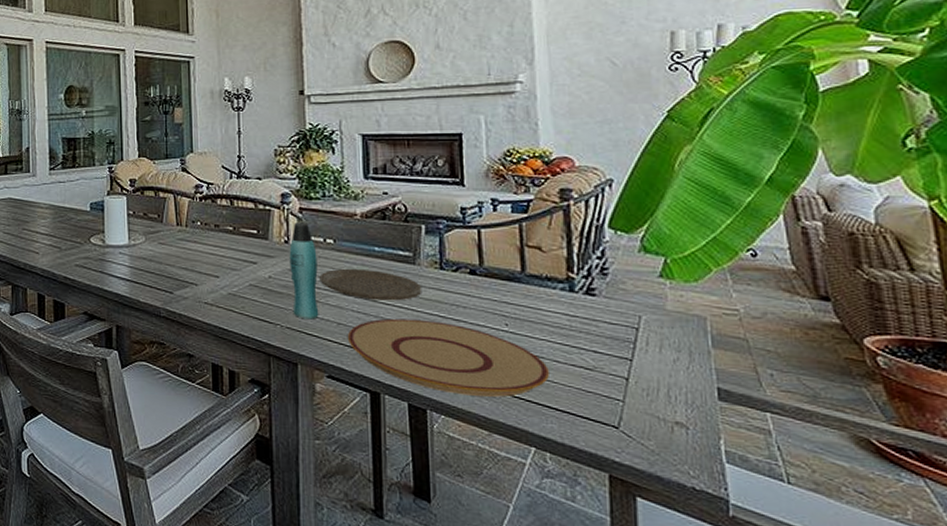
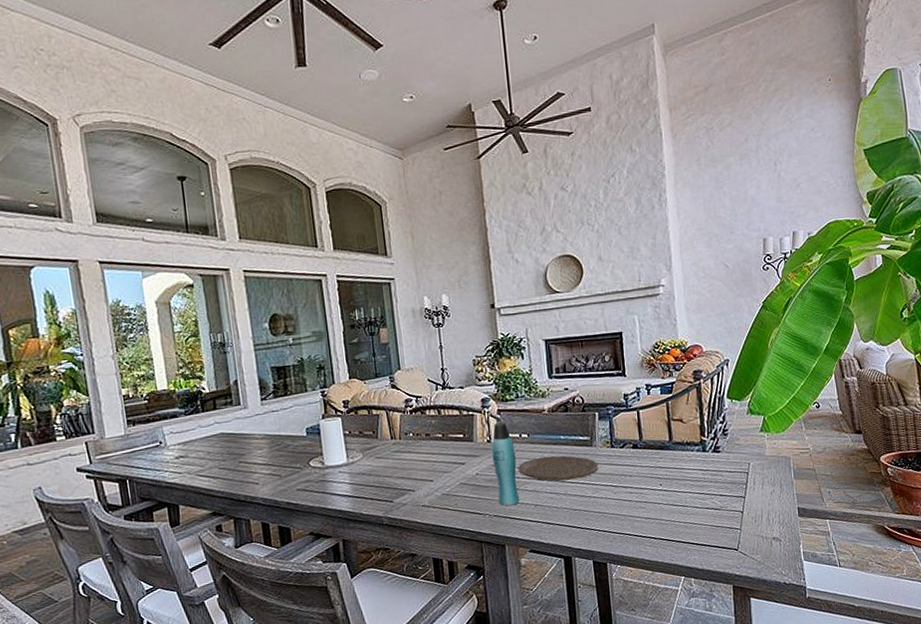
plate: present [347,318,549,397] -> none [543,490,691,547]

